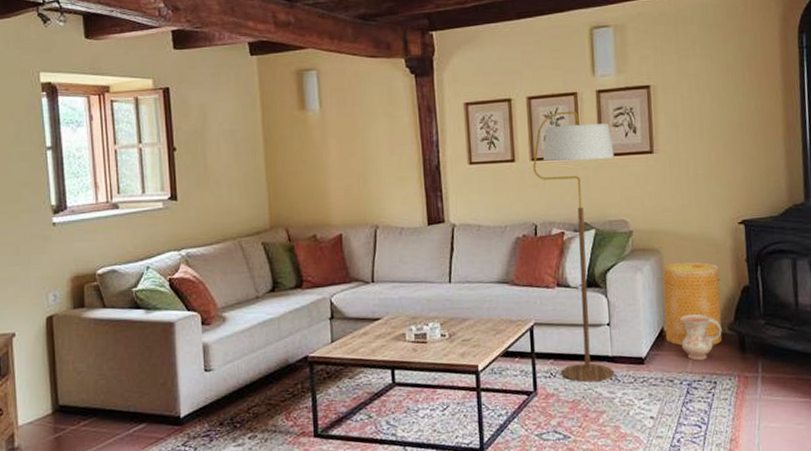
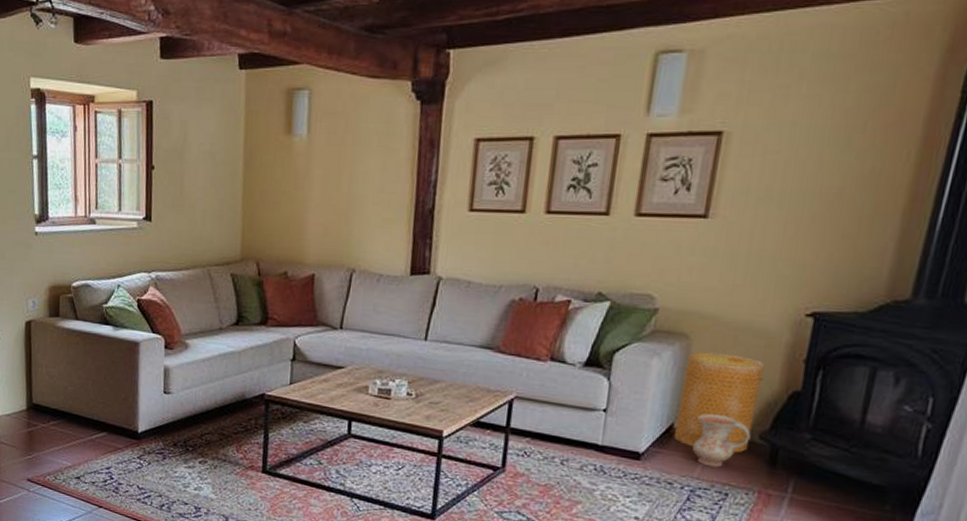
floor lamp: present [533,111,615,383] -> none [536,157,656,471]

